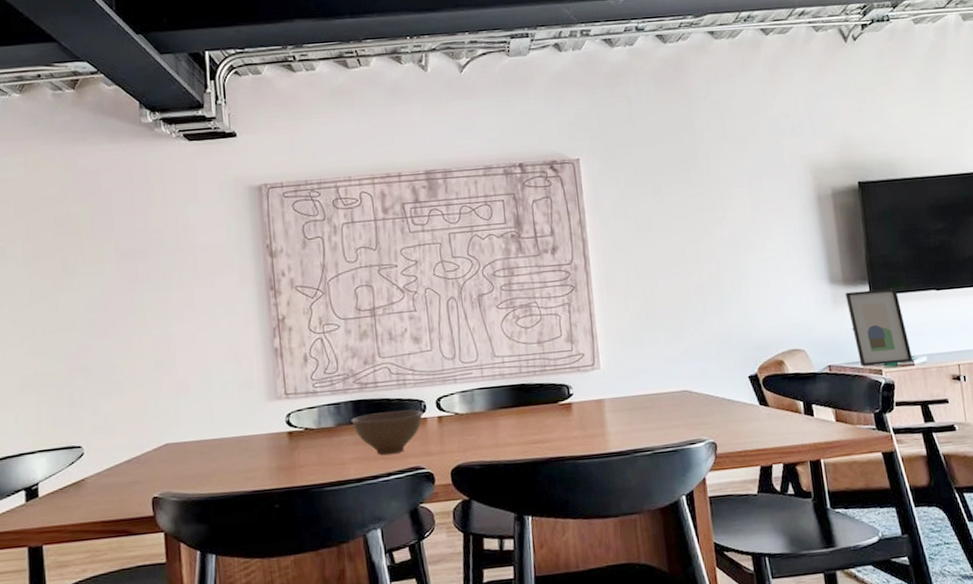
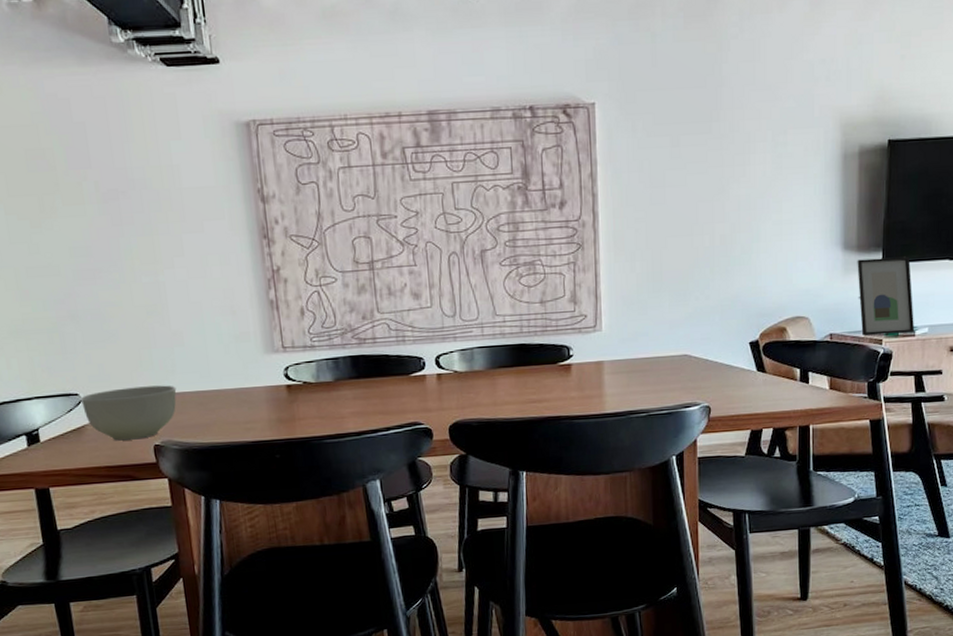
bowl: none [82,435,179,494] -> present [80,385,177,441]
bowl: present [352,409,423,455] -> none [350,366,422,410]

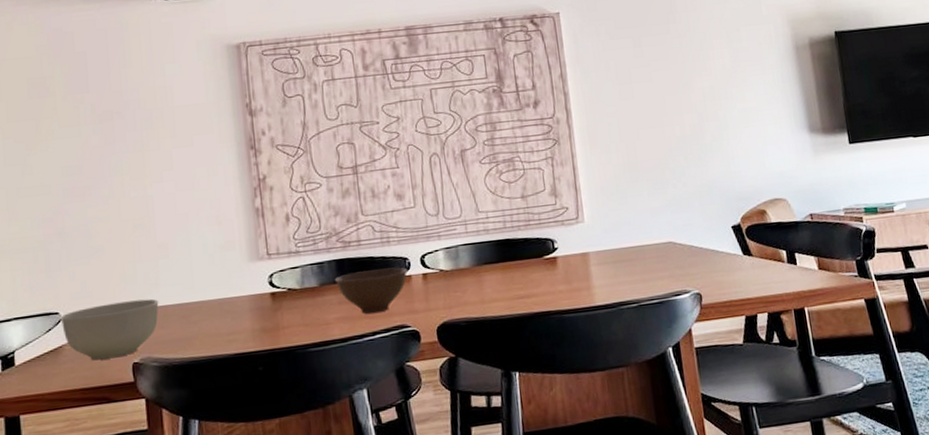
bowl: none [350,366,422,410] -> present [335,267,407,314]
picture frame: present [857,256,915,336] -> none [824,136,893,214]

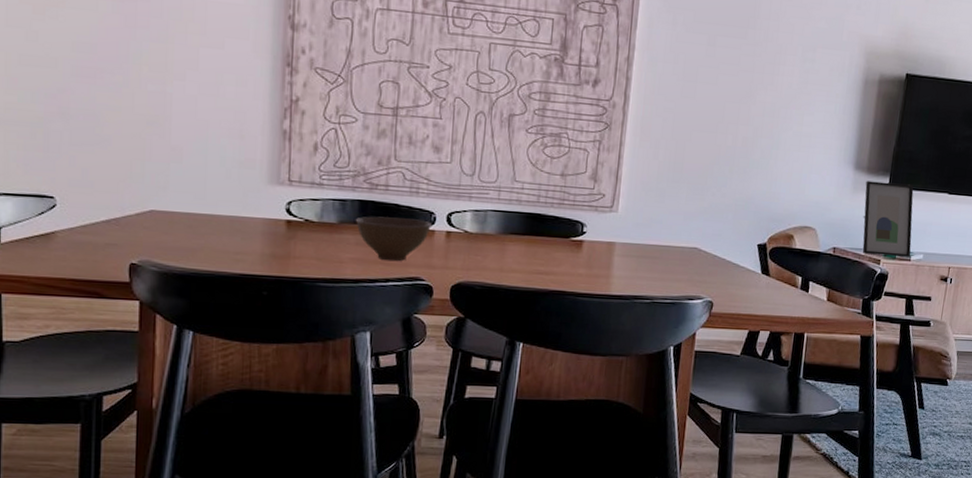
bowl: present [60,298,159,361] -> none [55,197,166,255]
picture frame: none [824,136,893,214] -> present [862,180,914,257]

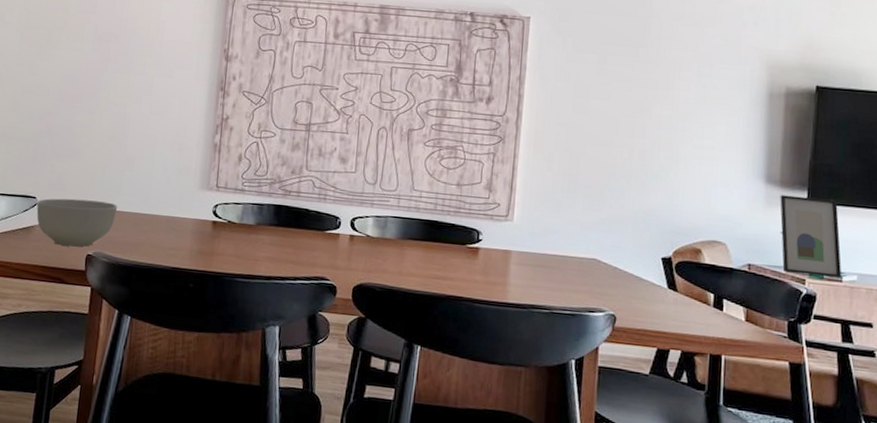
bowl: none [55,197,166,255] -> present [36,198,118,247]
bowl: present [356,216,431,261] -> none [271,219,337,261]

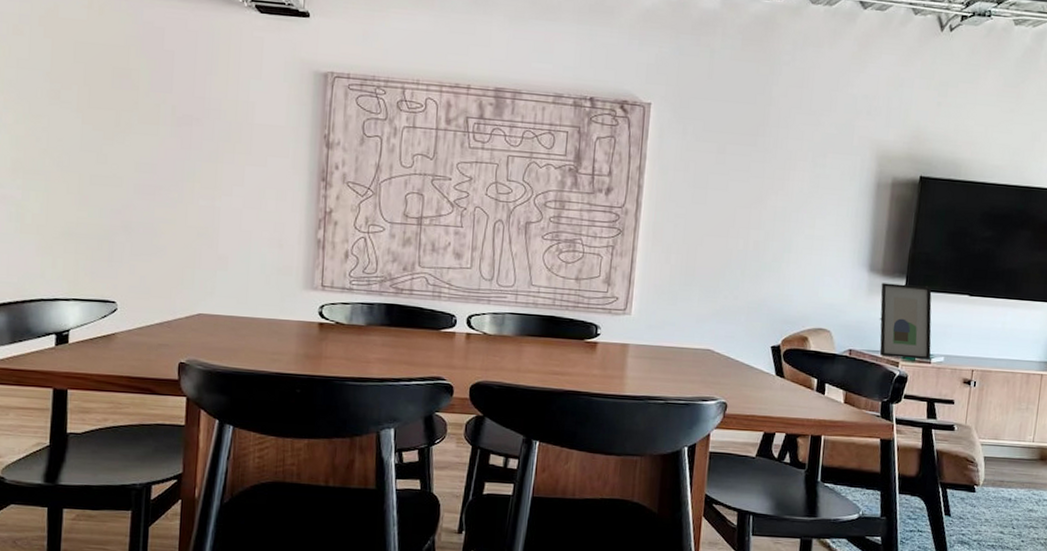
bowl: present [36,198,118,247] -> none [116,302,212,355]

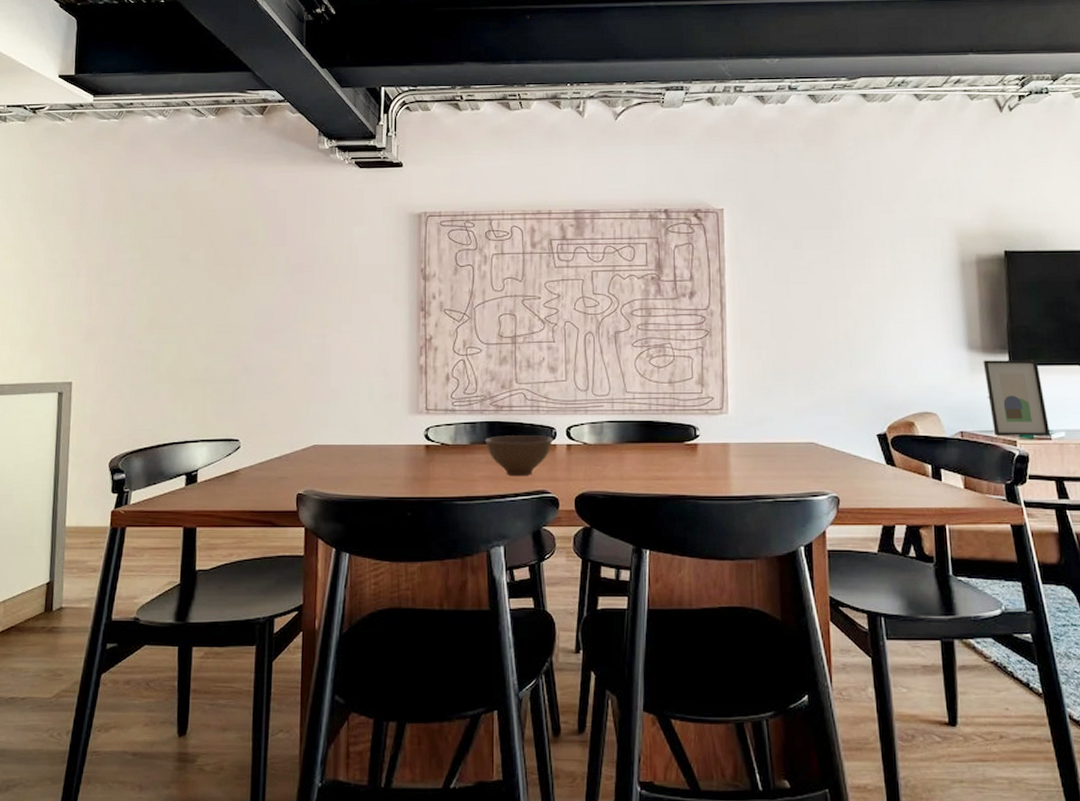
bowl: none [382,319,452,361] -> present [486,435,553,475]

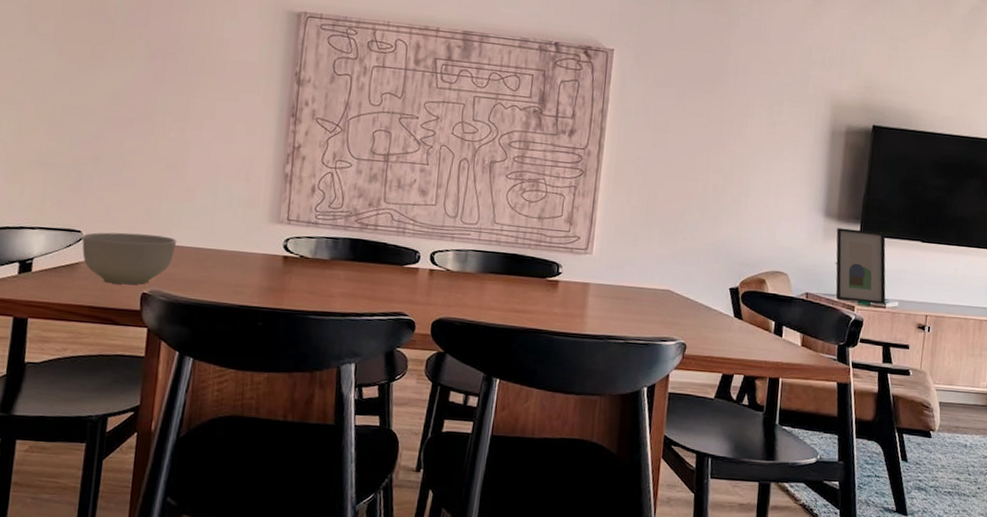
bowl: none [239,437,326,487] -> present [81,232,177,285]
bowl: present [486,435,553,475] -> none [346,254,416,296]

